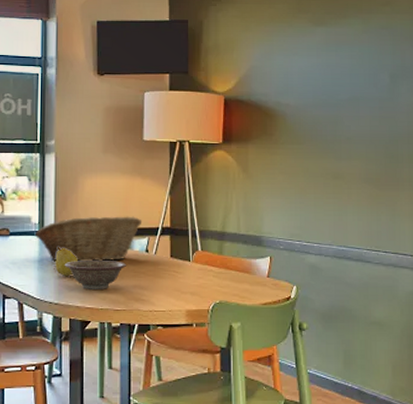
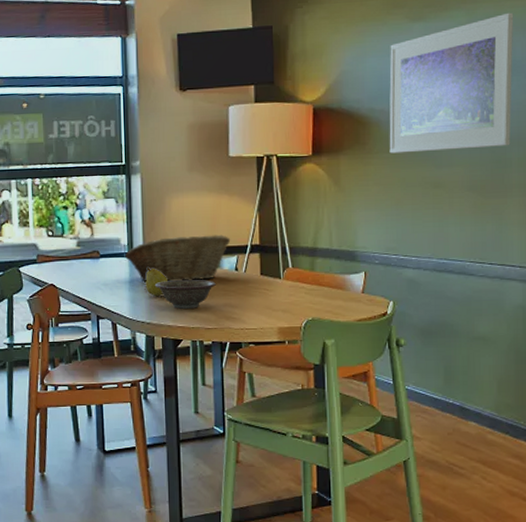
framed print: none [294,24,404,145] -> present [389,12,514,154]

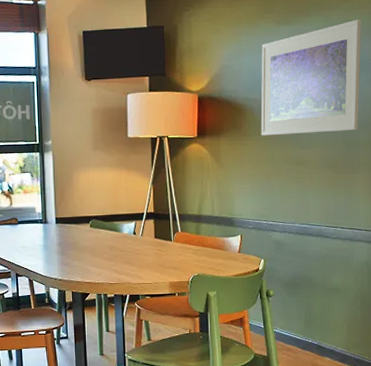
fruit basket: present [125,234,231,282] -> none [40,204,130,244]
fruit: present [145,268,168,297] -> none [57,232,76,257]
decorative bowl: present [155,279,216,309] -> none [66,242,117,267]

